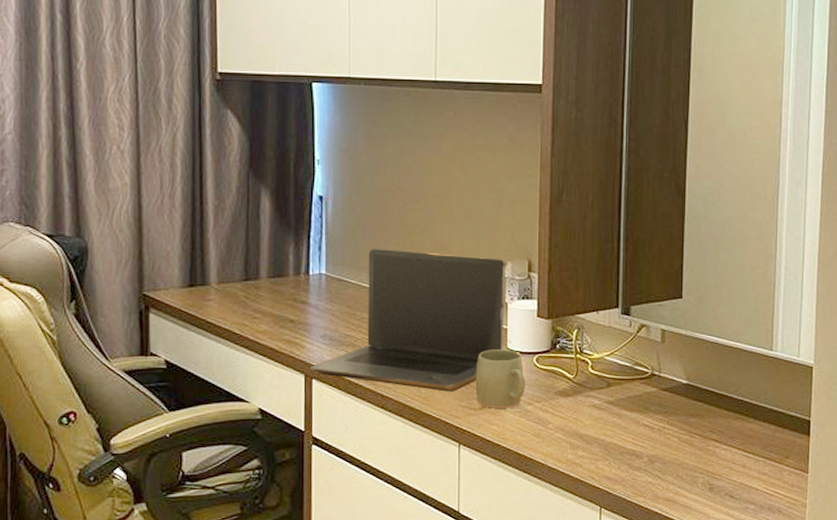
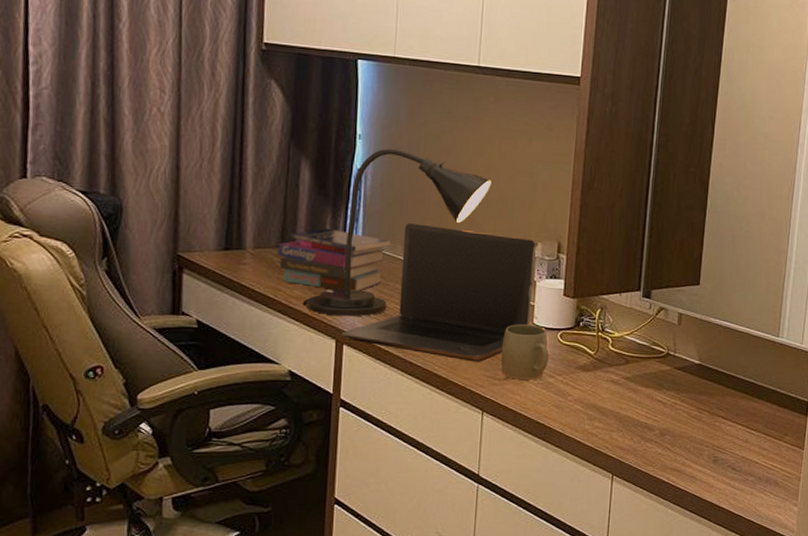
books: none [242,258,354,322] -> present [277,228,390,291]
desk lamp: none [269,172,455,350] -> present [302,148,492,317]

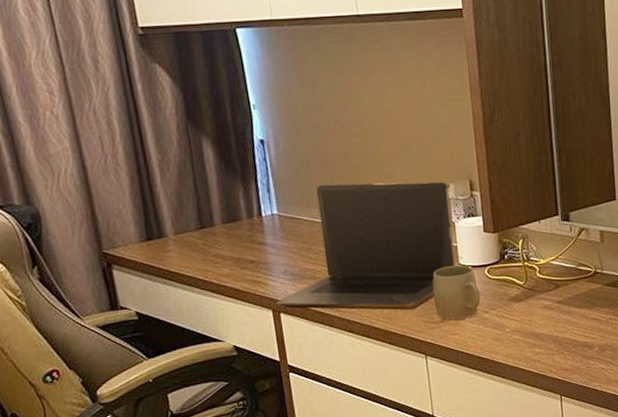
books: present [277,228,390,291] -> none [197,203,305,263]
desk lamp: present [302,148,492,317] -> none [233,113,393,288]

